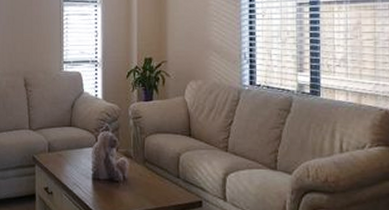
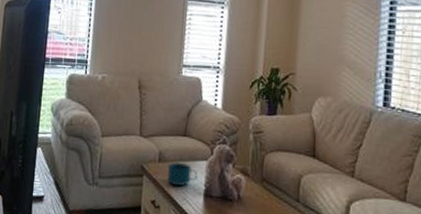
cup: none [58,150,85,173] -> present [168,162,198,187]

